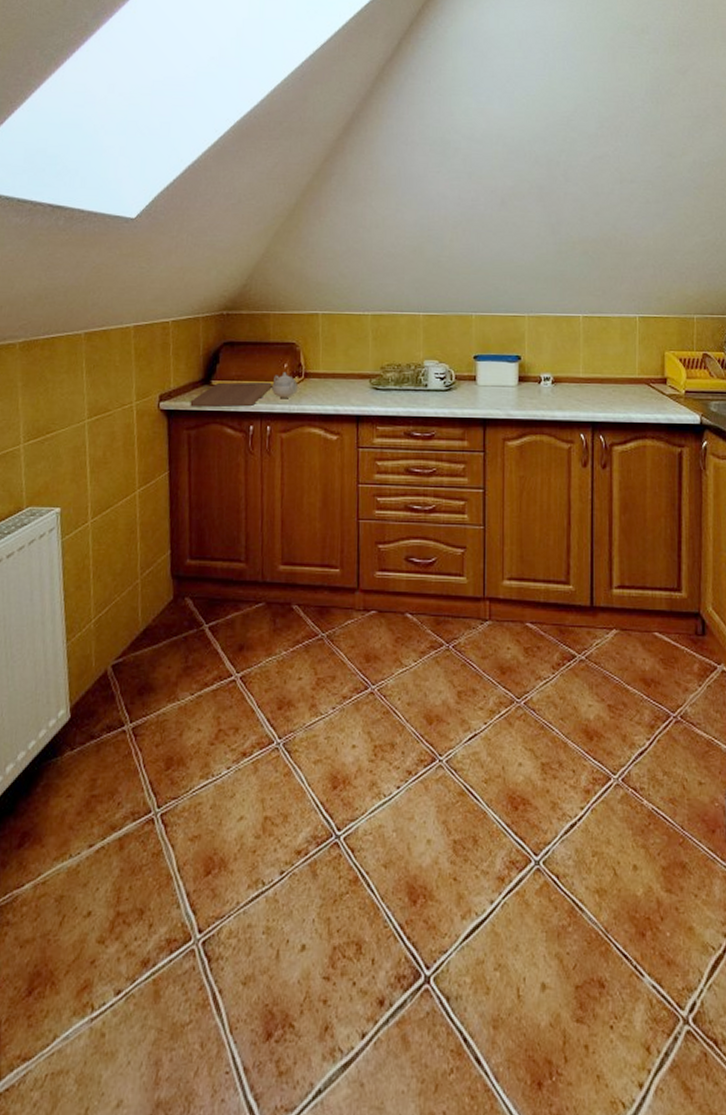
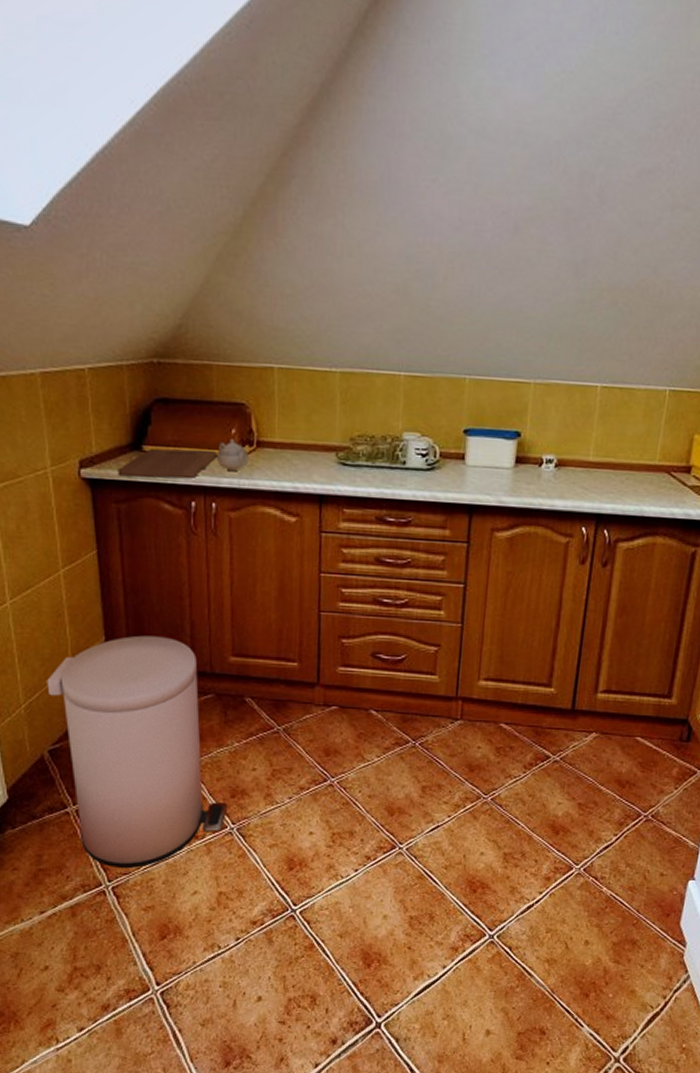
pedal bin: none [116,548,275,791] -> present [47,635,228,868]

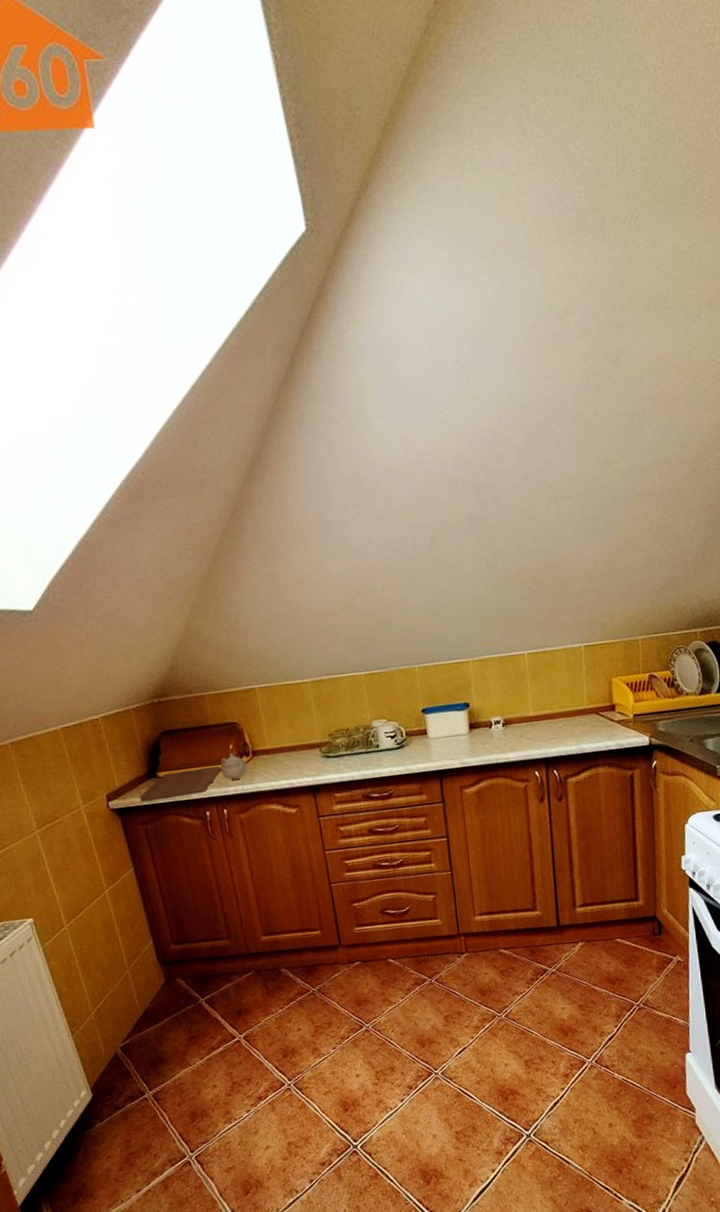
pedal bin: present [47,635,228,868] -> none [109,930,283,1139]

